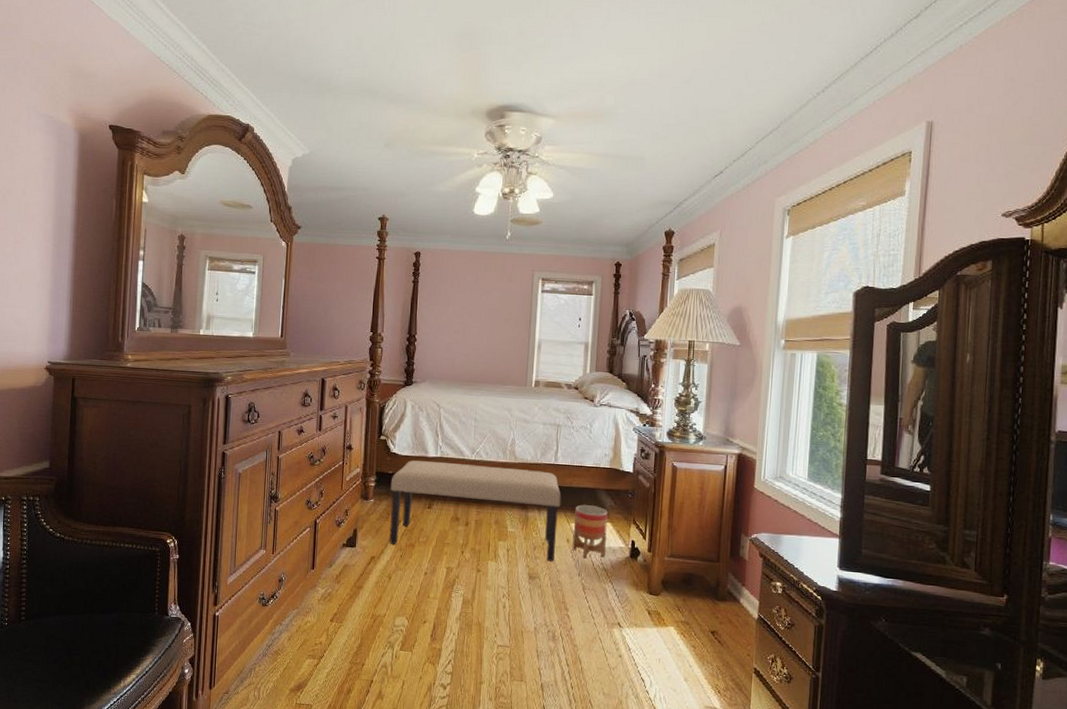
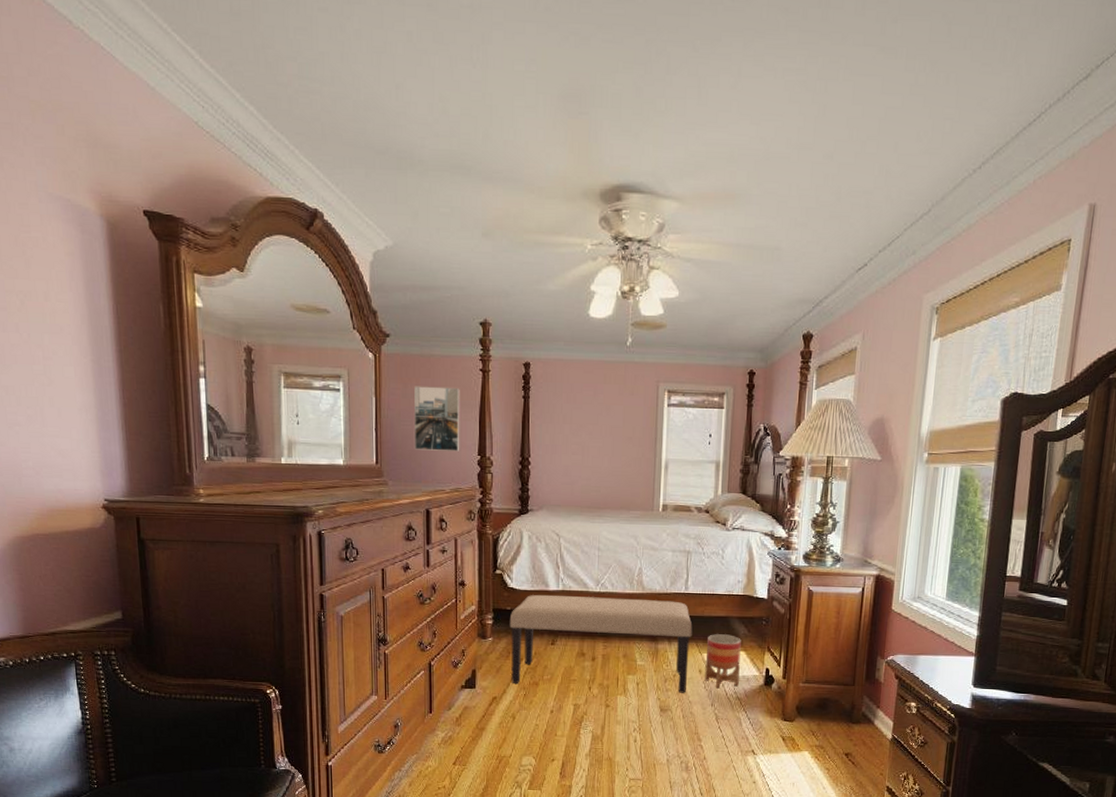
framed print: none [315,270,358,328] -> present [414,386,460,451]

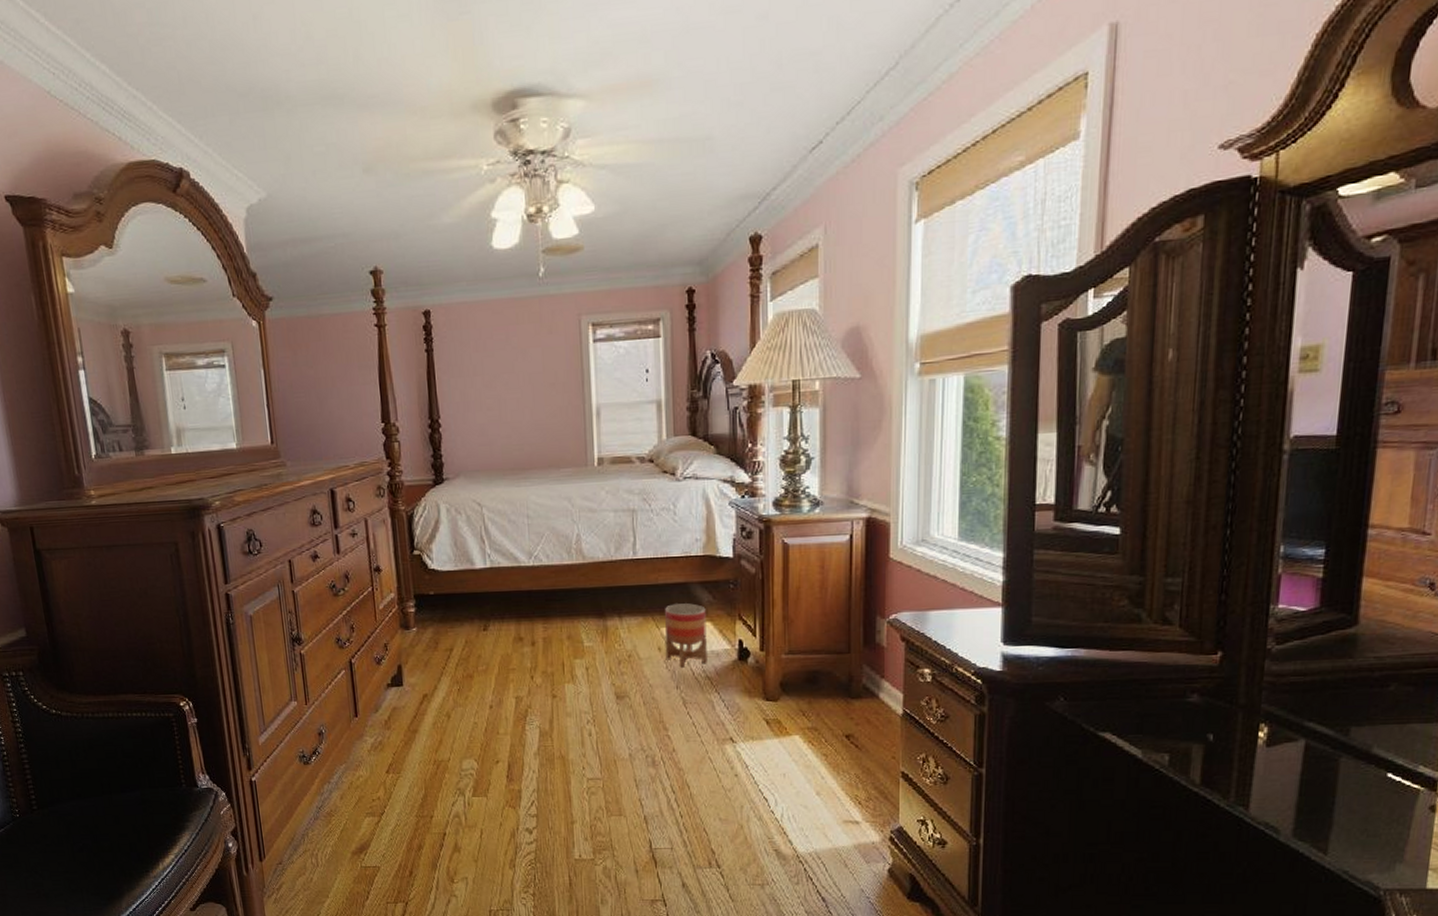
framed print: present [414,386,460,451] -> none [304,348,360,424]
bench: present [509,594,693,693] -> none [433,569,646,679]

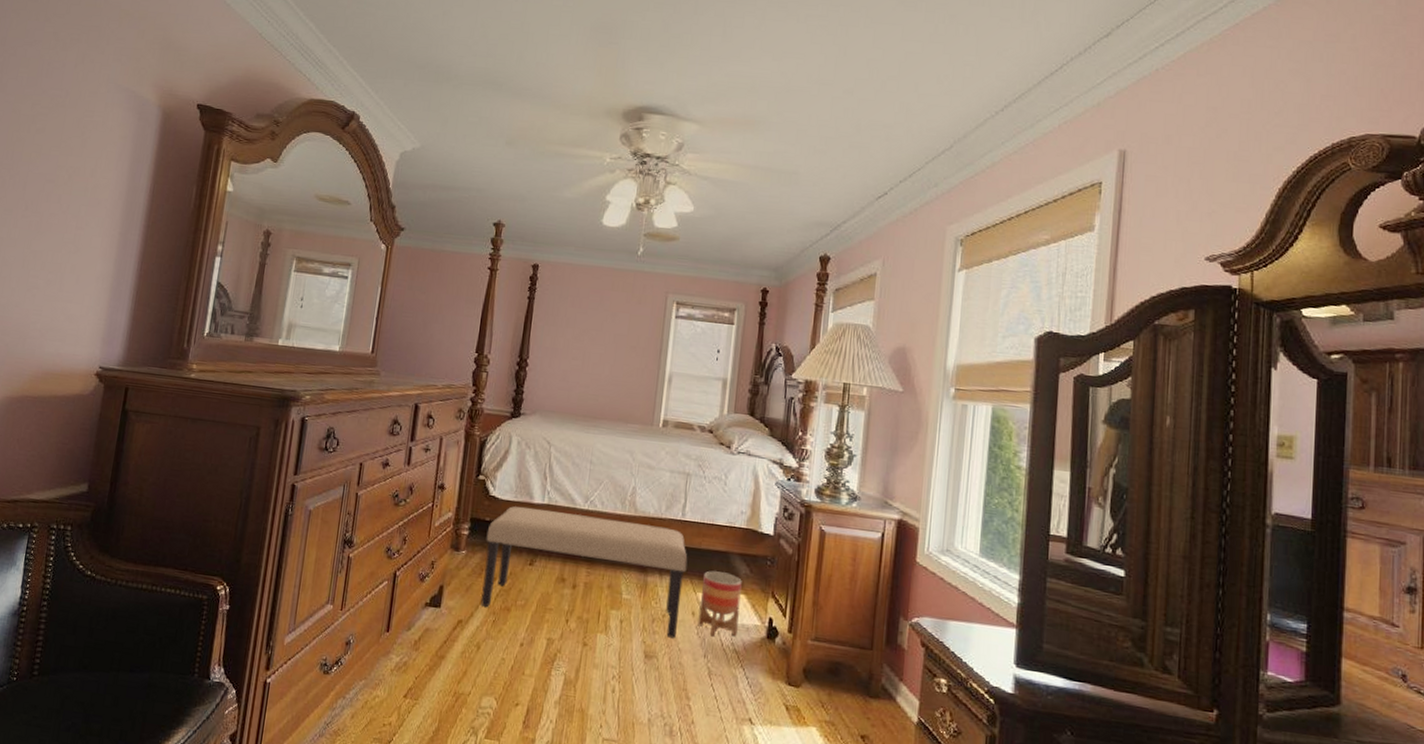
bench: none [433,569,646,679] -> present [480,506,688,638]

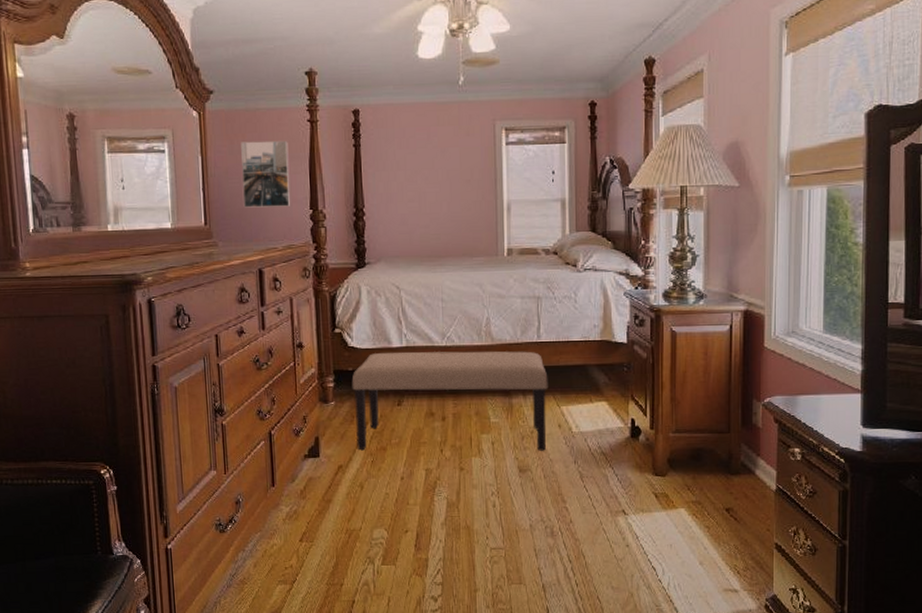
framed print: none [412,279,466,347] -> present [241,140,291,208]
planter: present [698,571,742,637] -> none [564,384,603,444]

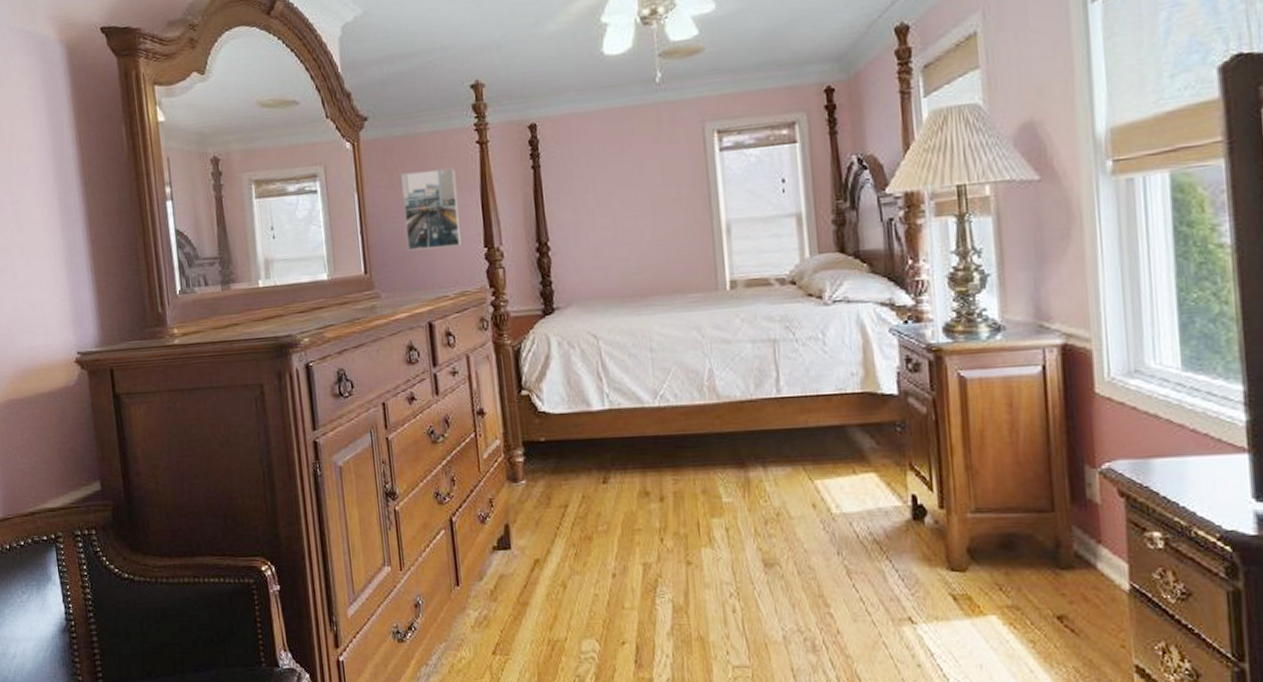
bench: present [351,351,548,451] -> none [545,410,798,541]

